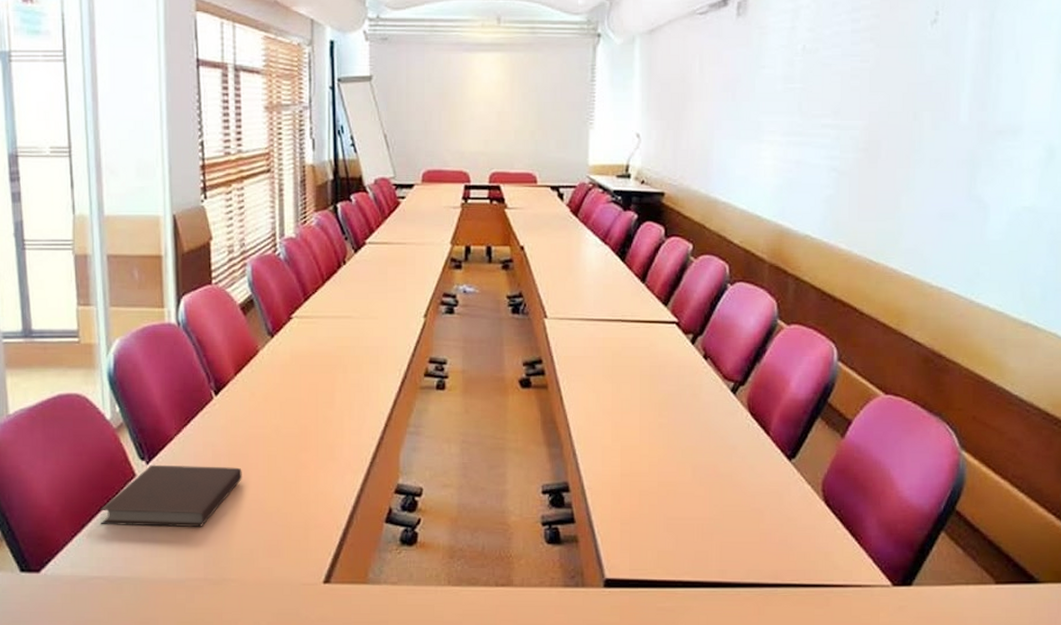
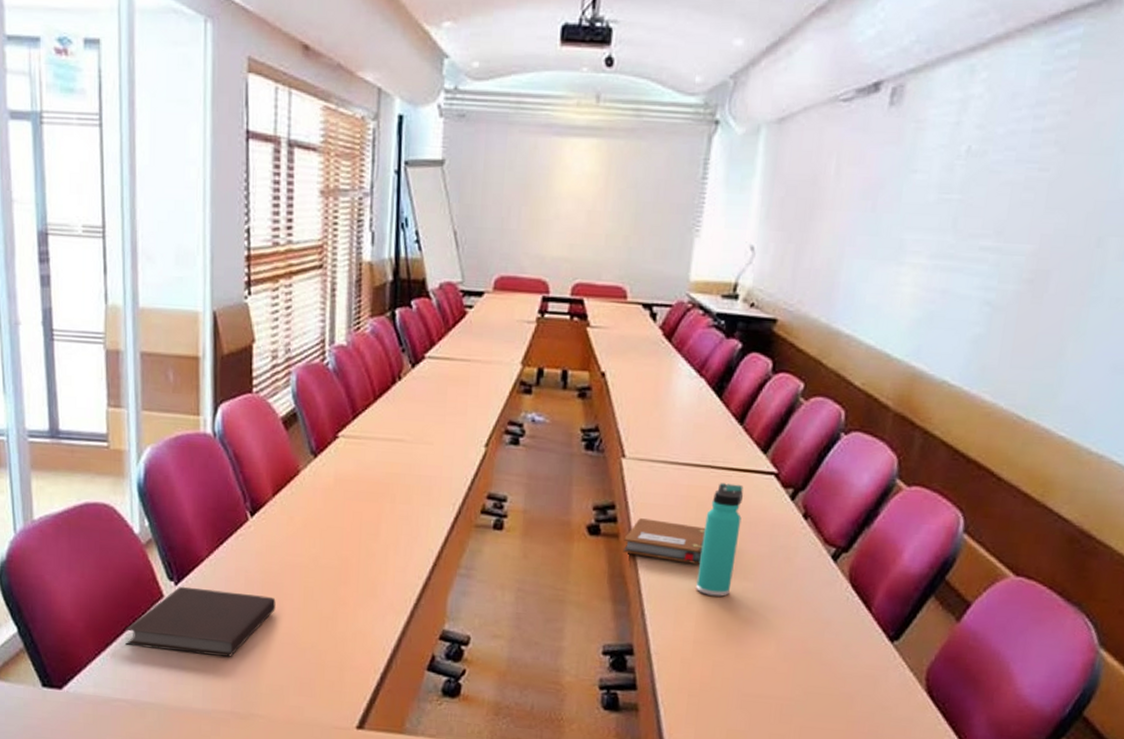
notebook: none [552,370,622,406] -> present [623,518,706,564]
thermos bottle: none [618,334,652,433] -> present [696,483,744,597]

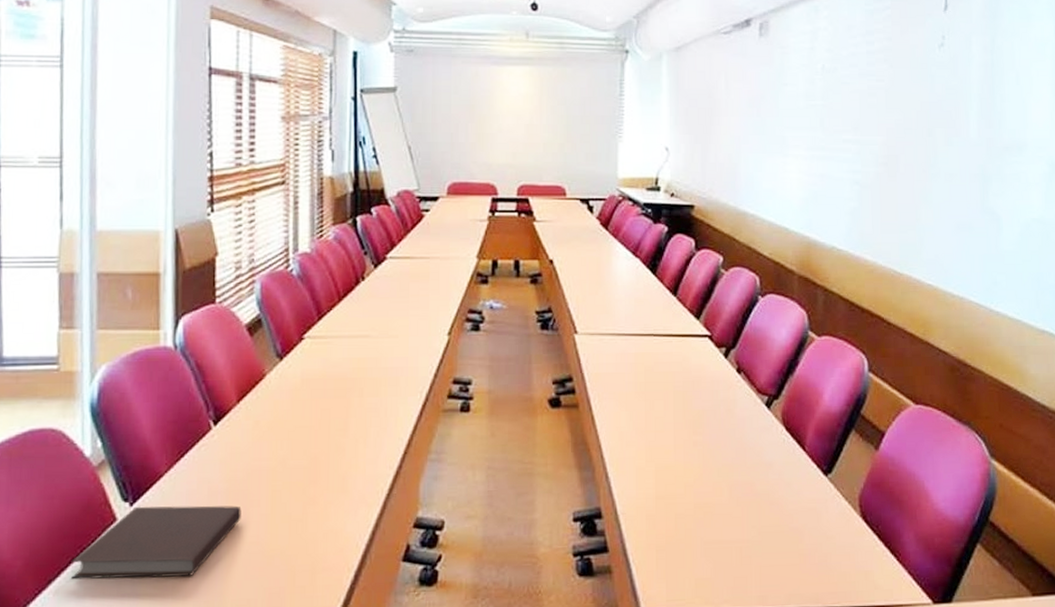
notebook: present [623,518,706,564] -> none [583,387,655,425]
thermos bottle: present [696,483,744,597] -> none [652,348,685,452]

